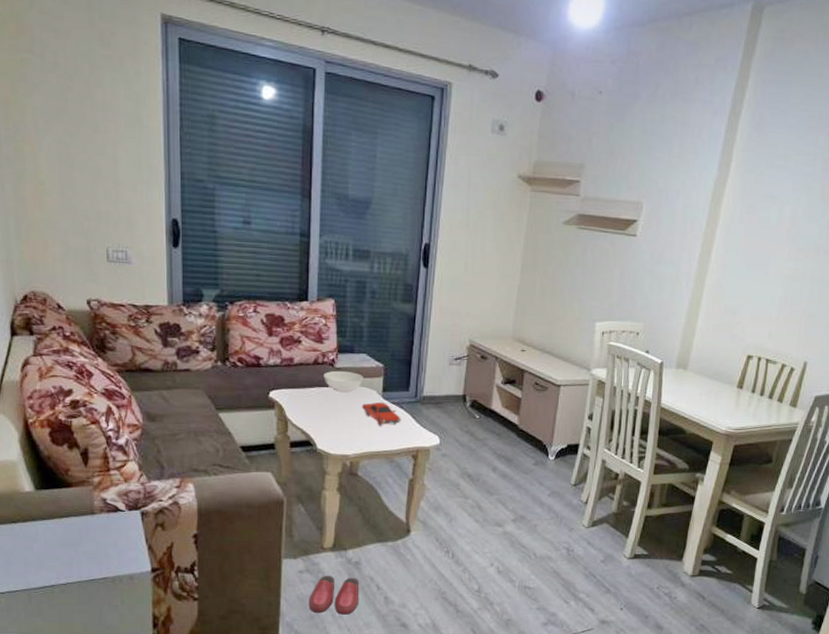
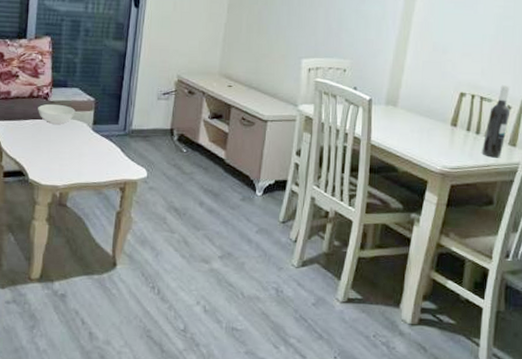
slippers: present [309,576,360,615] -> none [14,307,65,349]
toy car: present [361,402,402,426] -> none [72,134,111,158]
wine bottle: none [764,347,795,418] -> present [482,85,511,158]

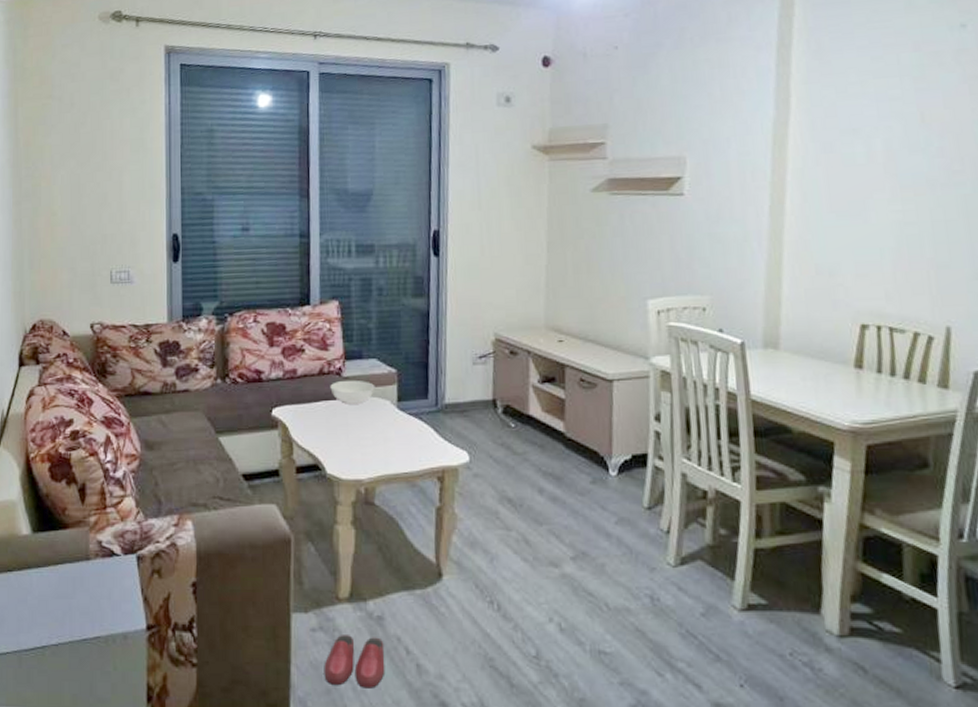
slippers: none [14,307,65,349] -> present [324,635,385,689]
wine bottle: present [482,85,511,158] -> none [901,310,934,406]

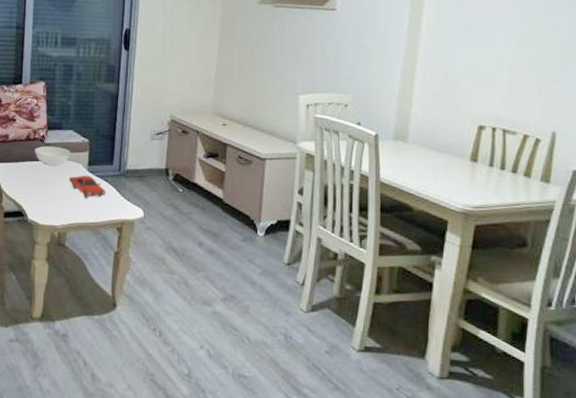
slippers: present [324,635,385,689] -> none [18,346,67,390]
toy car: none [374,413,422,443] -> present [68,175,107,198]

